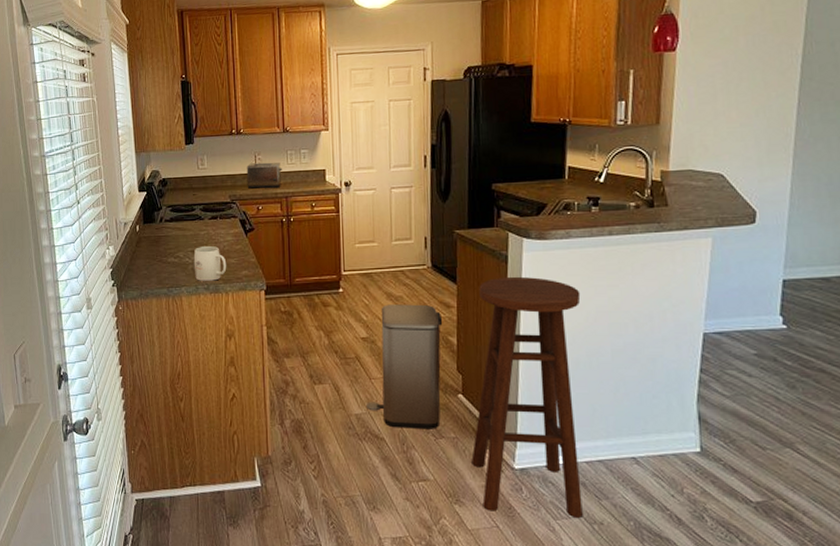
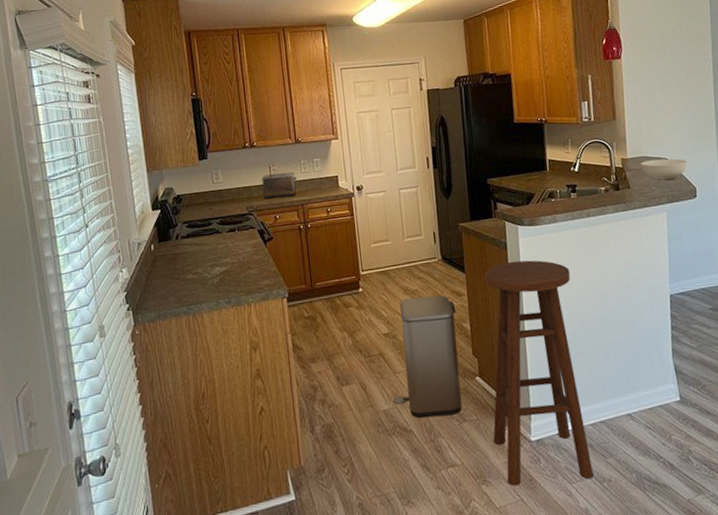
mug: present [193,246,227,281] -> none [212,258,248,296]
bowl: none [685,174,749,200] -> present [640,158,688,181]

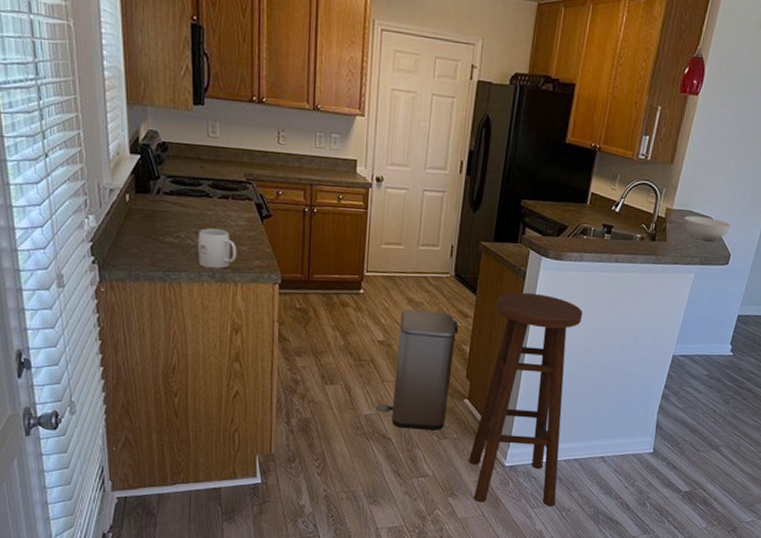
mug: none [212,258,248,296] -> present [197,228,237,269]
toaster: present [261,171,298,199] -> none [266,139,310,174]

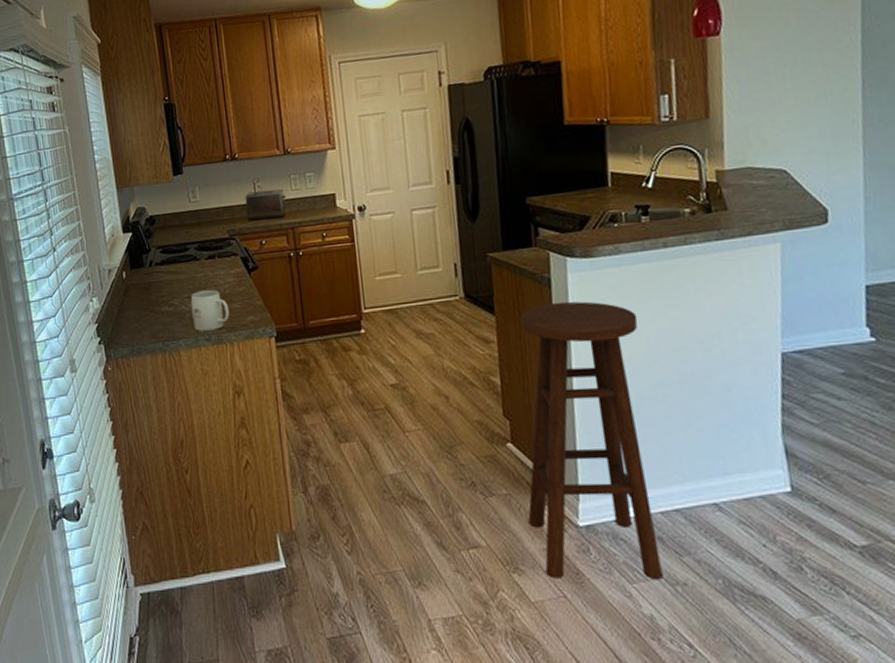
toaster: none [266,139,310,174] -> present [244,188,287,221]
pedal bin: present [376,309,459,431] -> none [402,341,489,488]
bowl: present [683,215,731,241] -> none [744,169,816,200]

